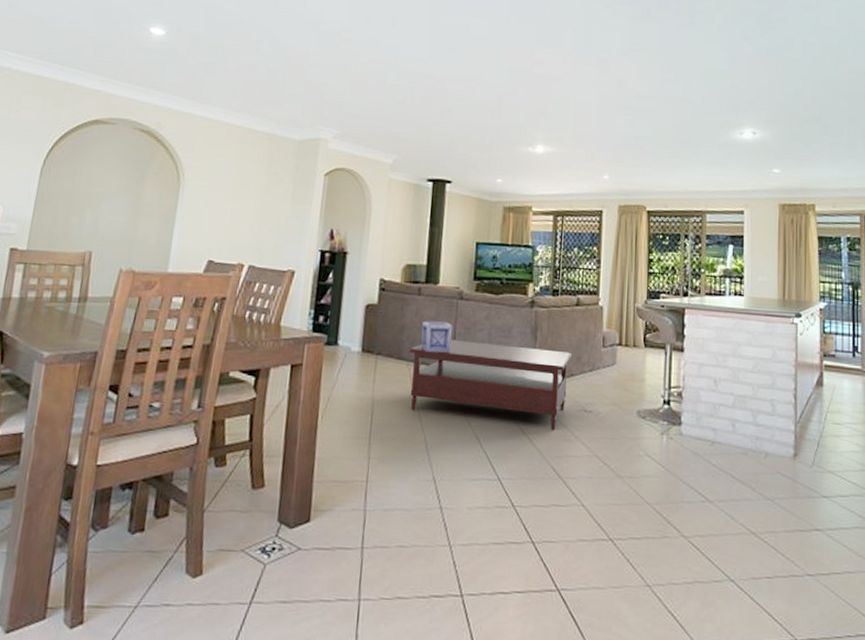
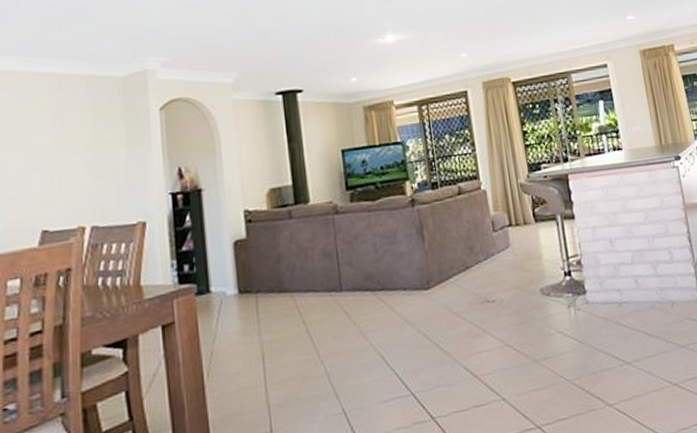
coffee table: present [410,340,573,430] -> none [291,244,466,343]
wooden crate: present [421,320,454,353] -> none [299,241,335,277]

